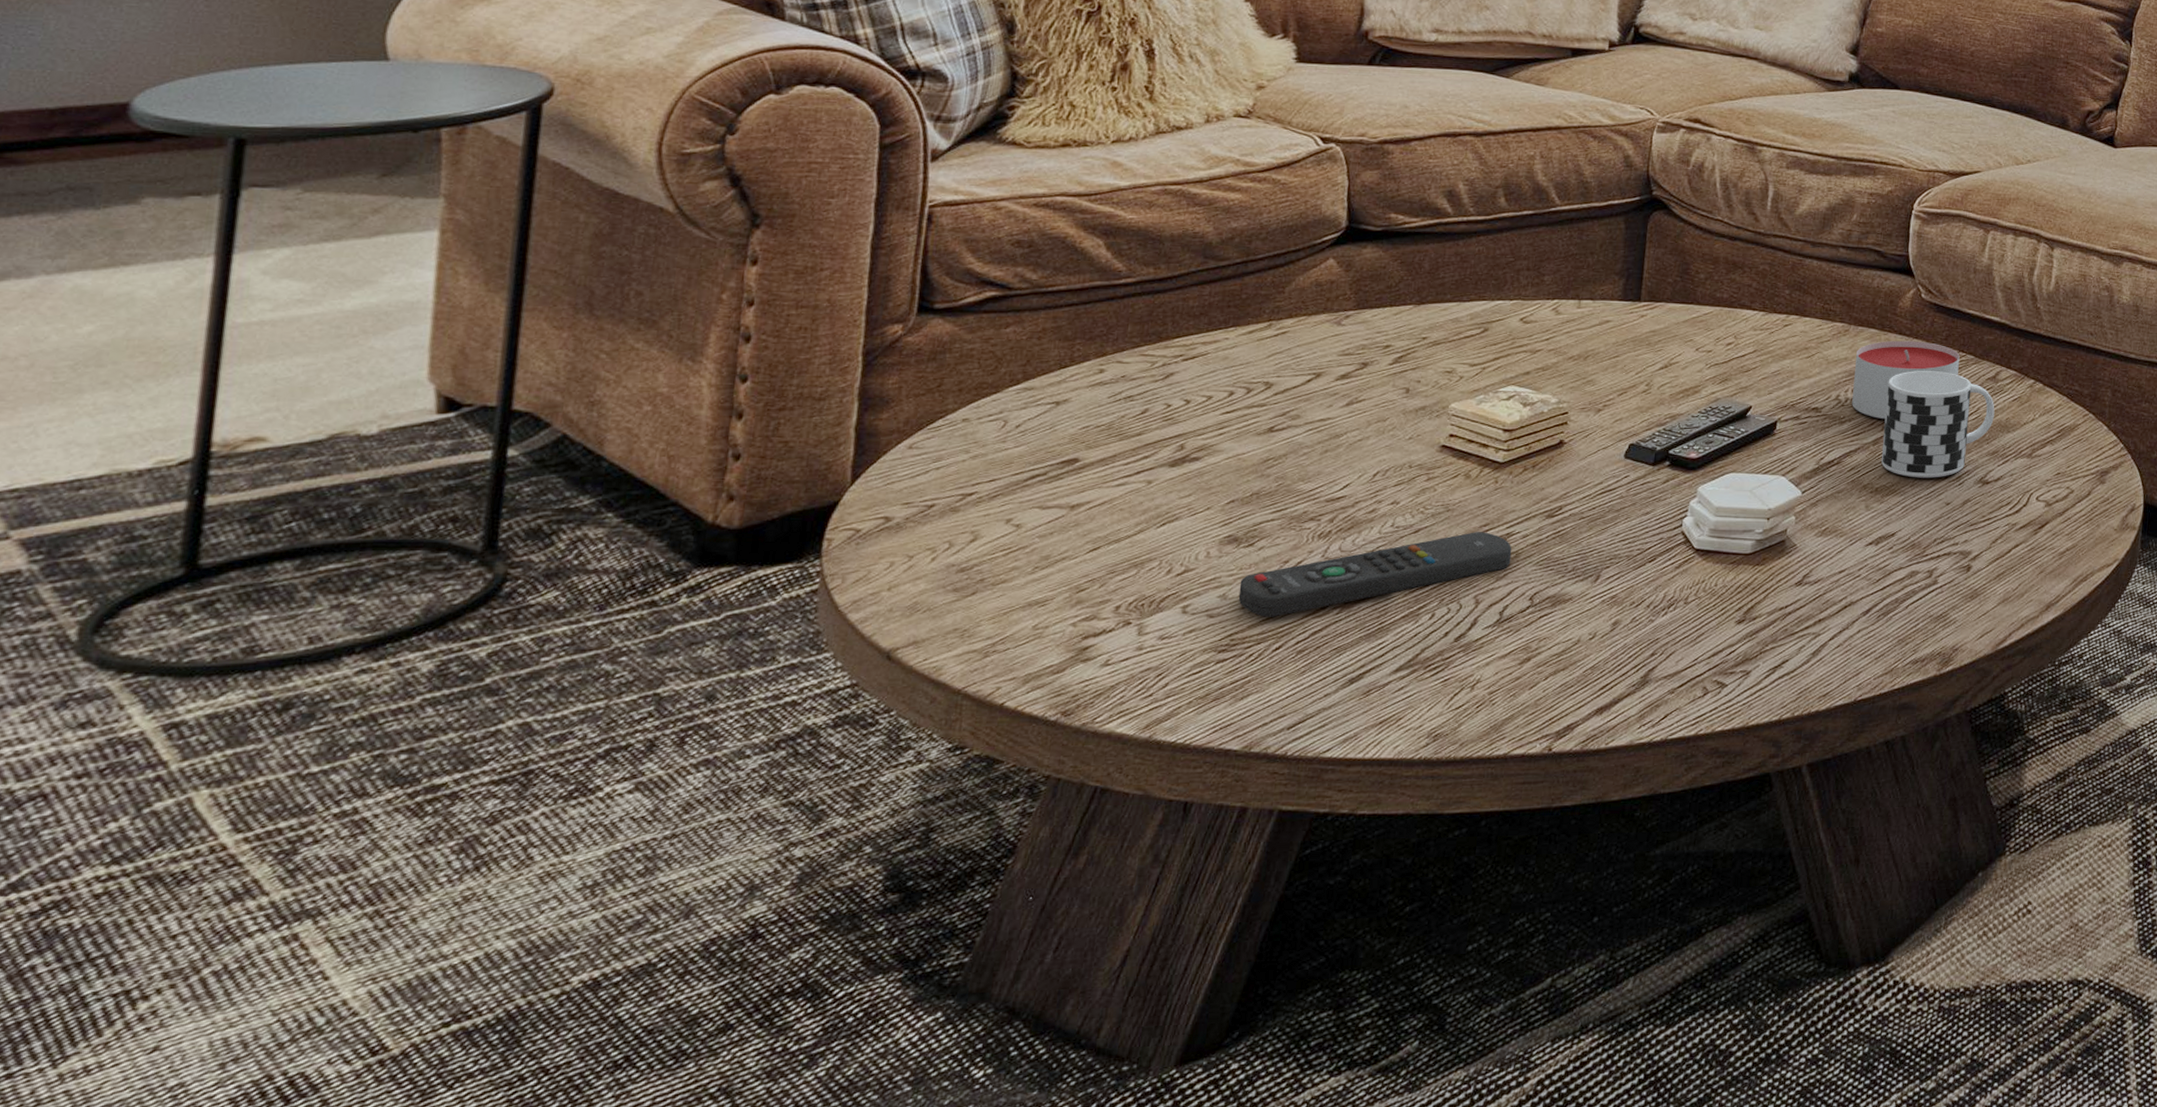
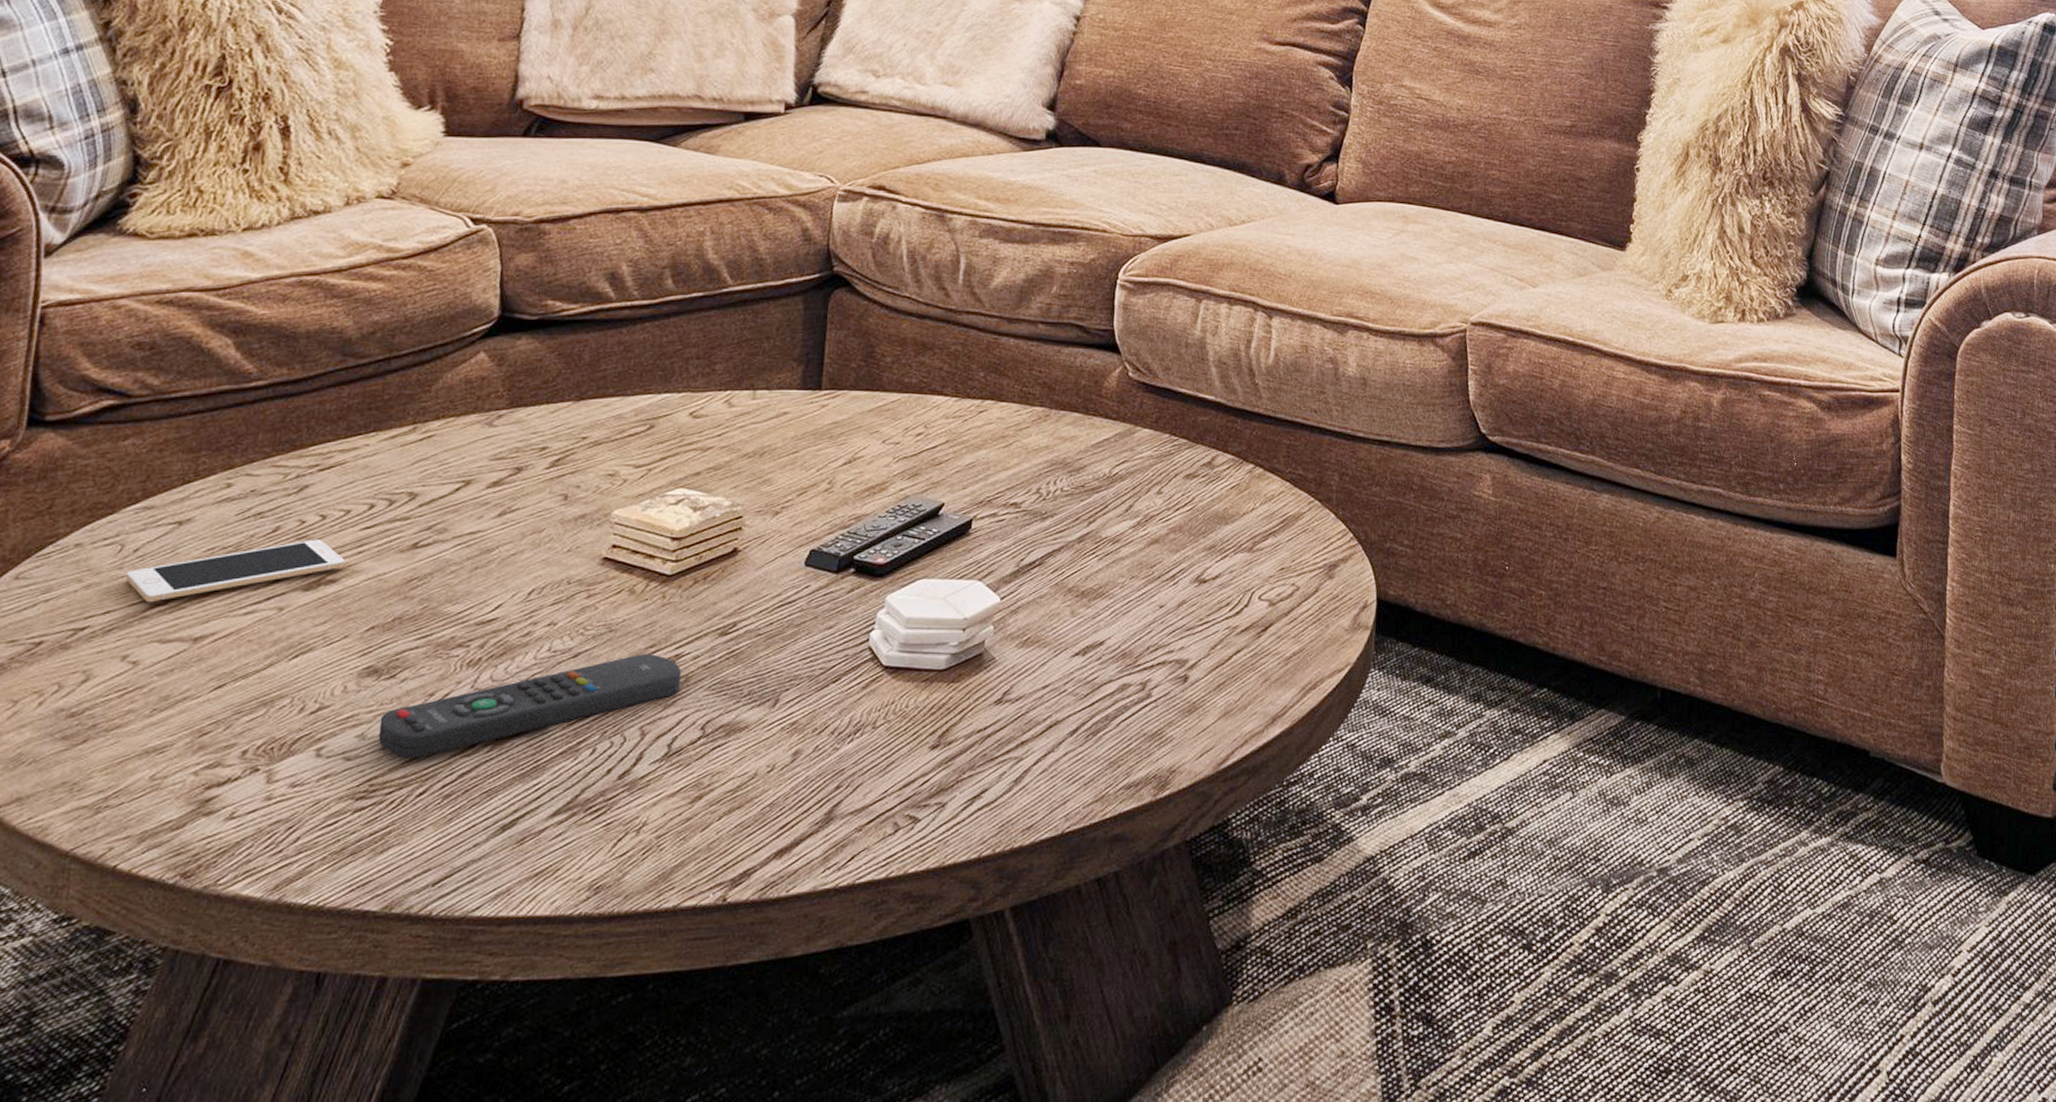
cell phone: none [1008,421,1208,473] -> present [125,539,345,603]
candle: present [1852,340,1960,420] -> none [1054,425,1172,514]
cup: present [1881,371,1995,478] -> none [1087,458,1211,579]

